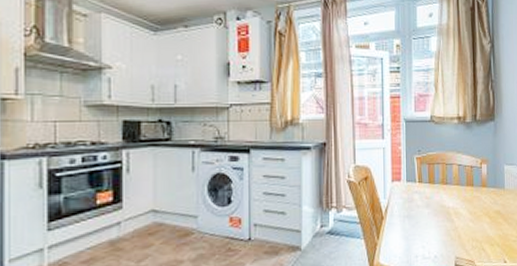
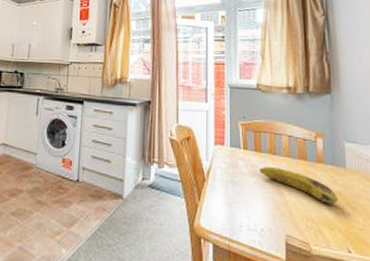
fruit: none [433,195,498,223] -> present [260,166,339,204]

